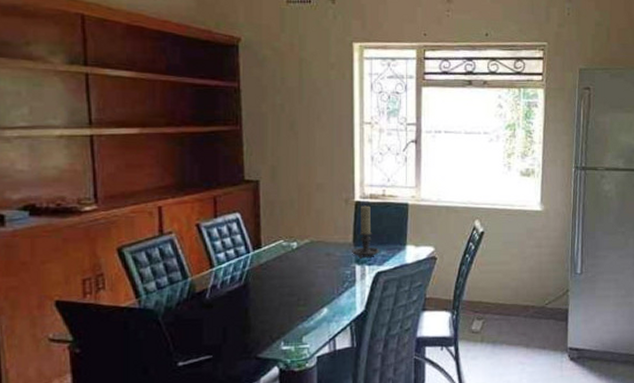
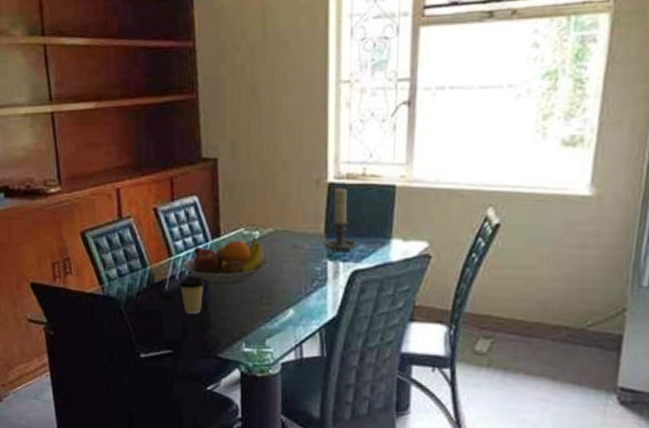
coffee cup: none [220,284,247,319] -> present [179,275,206,314]
fruit bowl: none [223,249,305,290] -> present [181,239,269,284]

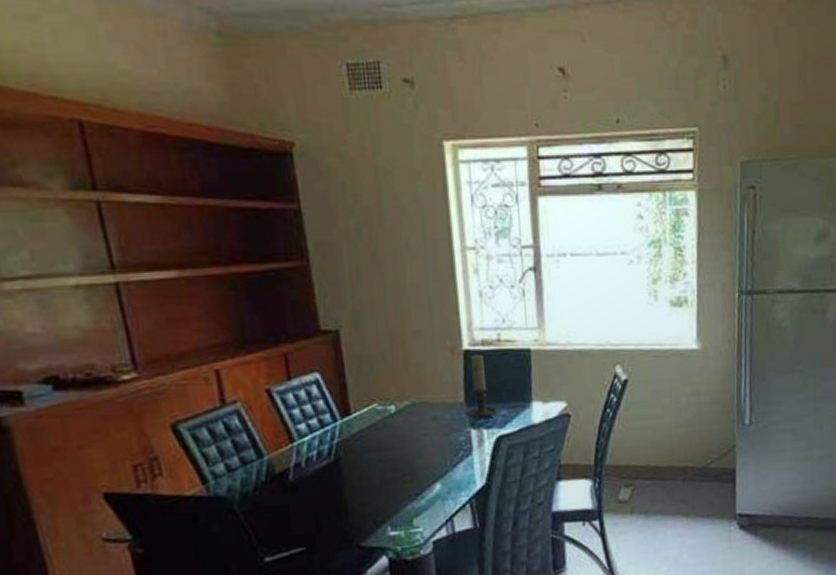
coffee cup: present [179,275,206,314] -> none [305,460,339,504]
fruit bowl: present [181,239,269,284] -> none [306,414,409,466]

